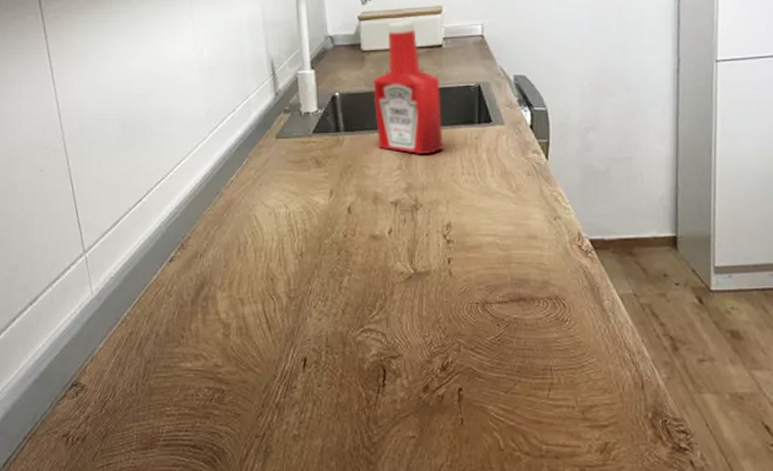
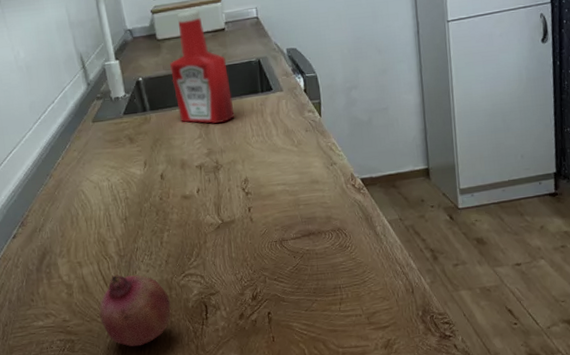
fruit: none [258,319,342,407] -> present [99,275,171,347]

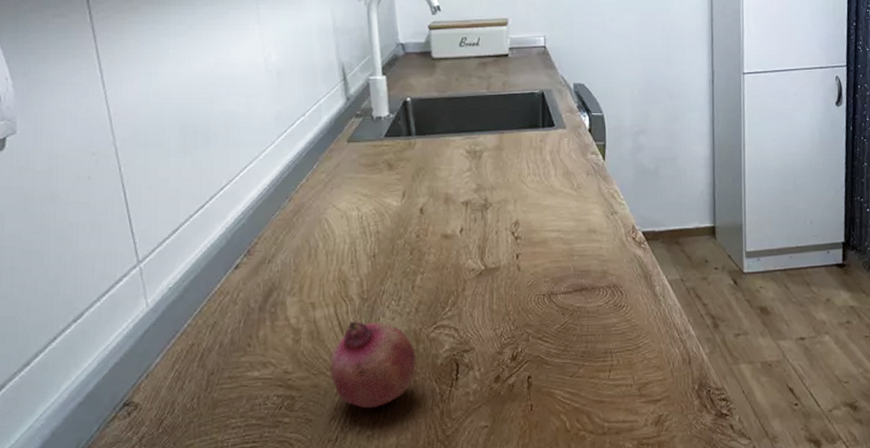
ketchup bottle: present [170,9,235,124] -> none [444,30,511,156]

